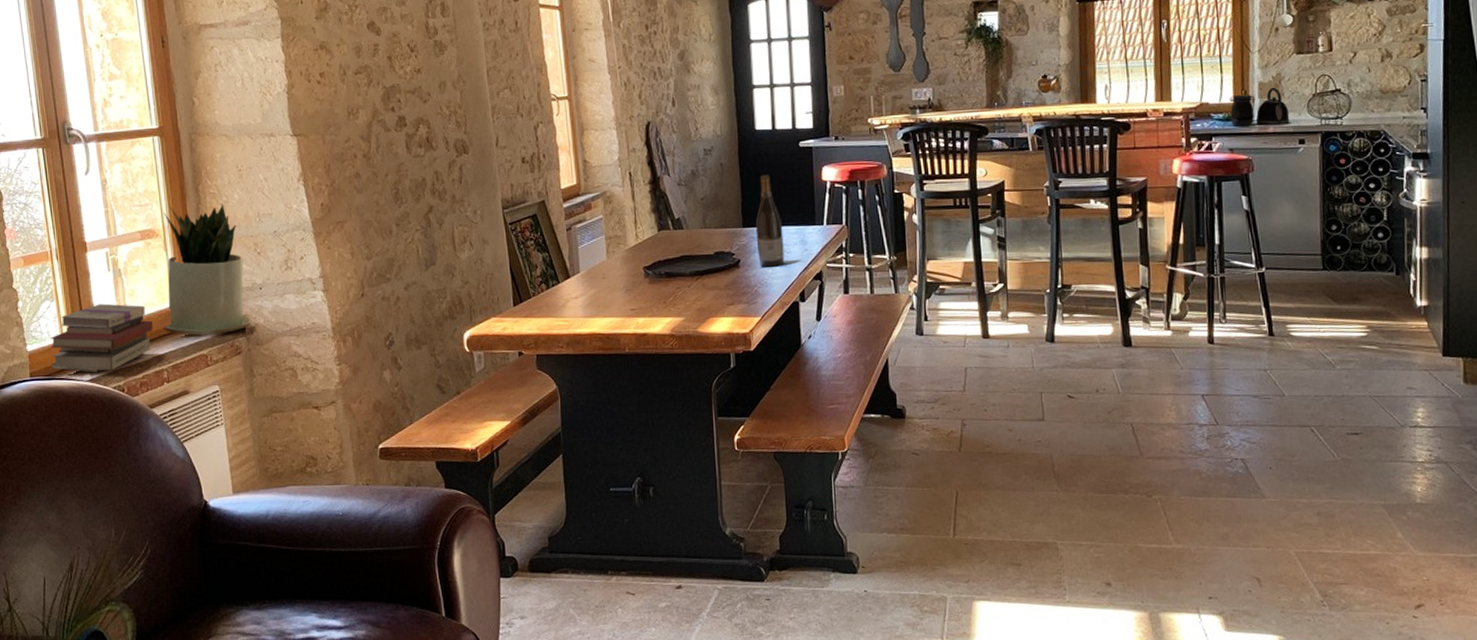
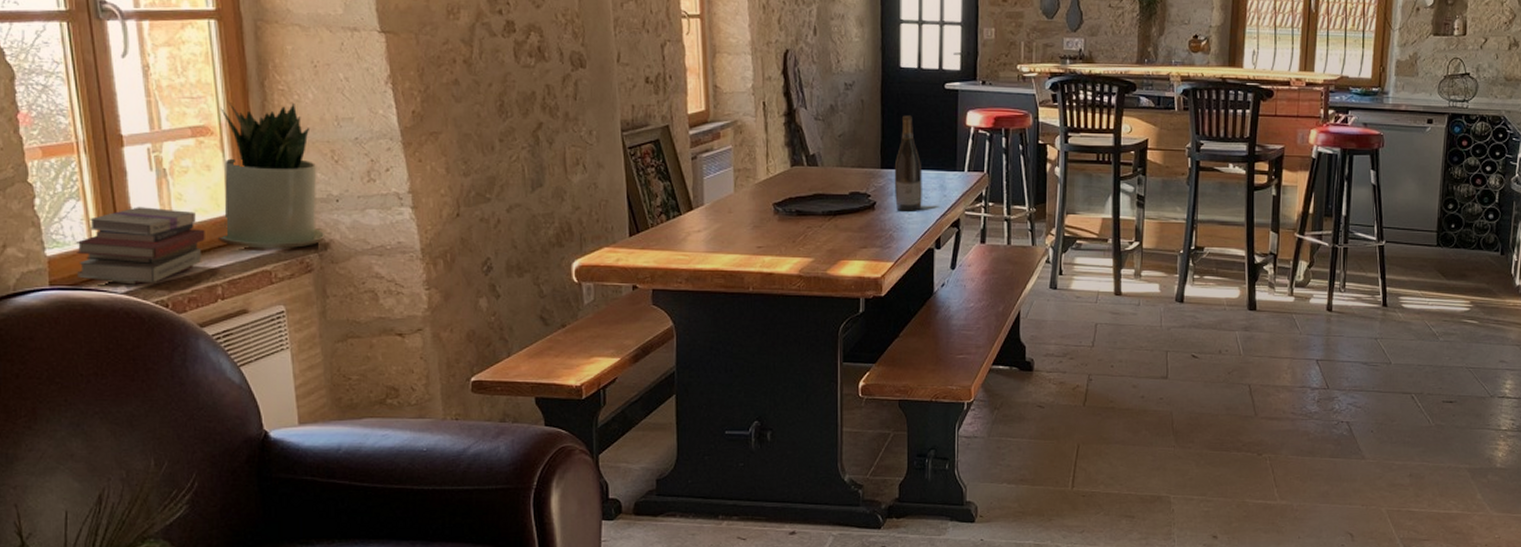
jar: present [1229,94,1256,128] -> none [1367,70,1392,103]
kettle: present [1255,87,1290,126] -> none [1390,66,1422,104]

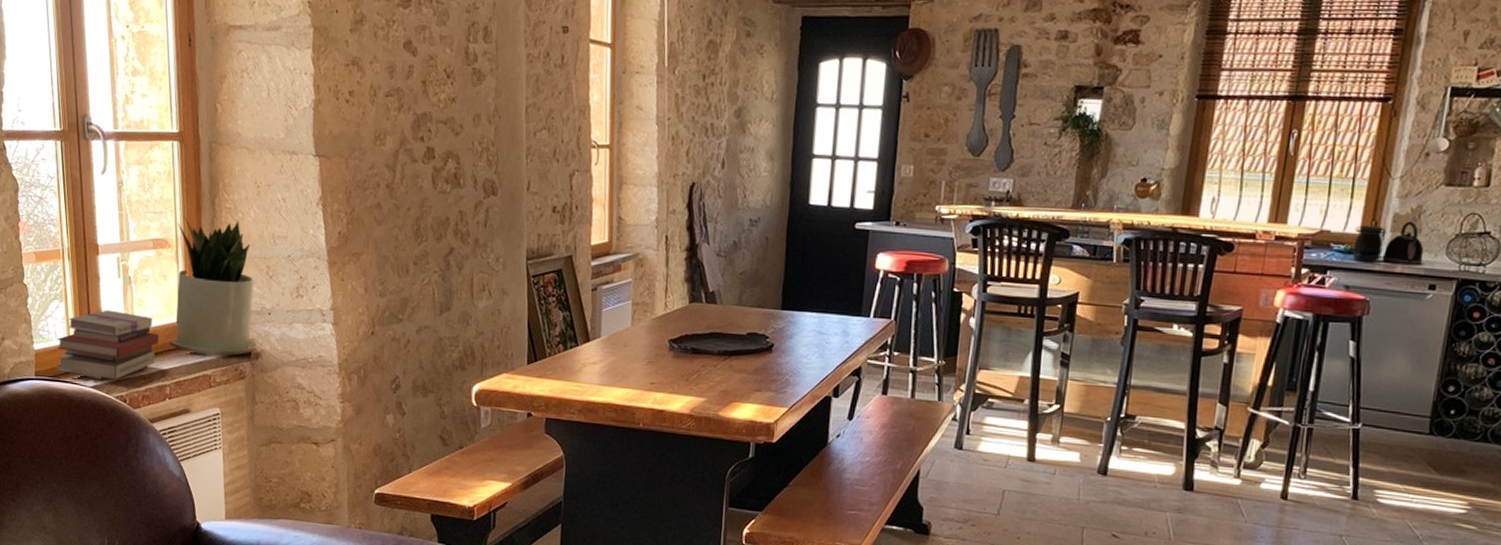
wine bottle: present [894,115,922,211] -> none [793,255,825,357]
jar: none [1367,70,1392,103] -> present [1352,225,1387,264]
kettle: none [1390,66,1422,104] -> present [1381,221,1424,266]

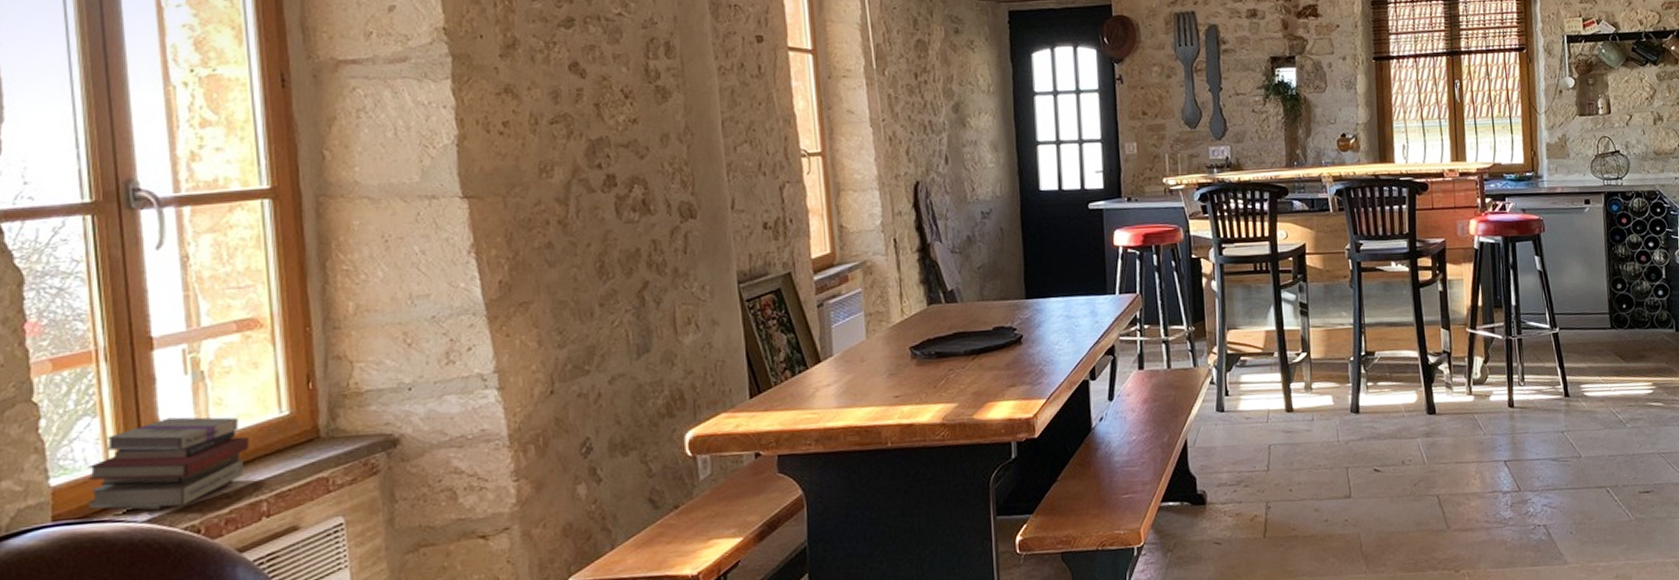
planter: present [167,217,258,356] -> none [262,284,395,454]
jar: present [1352,225,1387,264] -> none [1520,154,1544,188]
kettle: present [1381,221,1424,266] -> none [1544,148,1576,187]

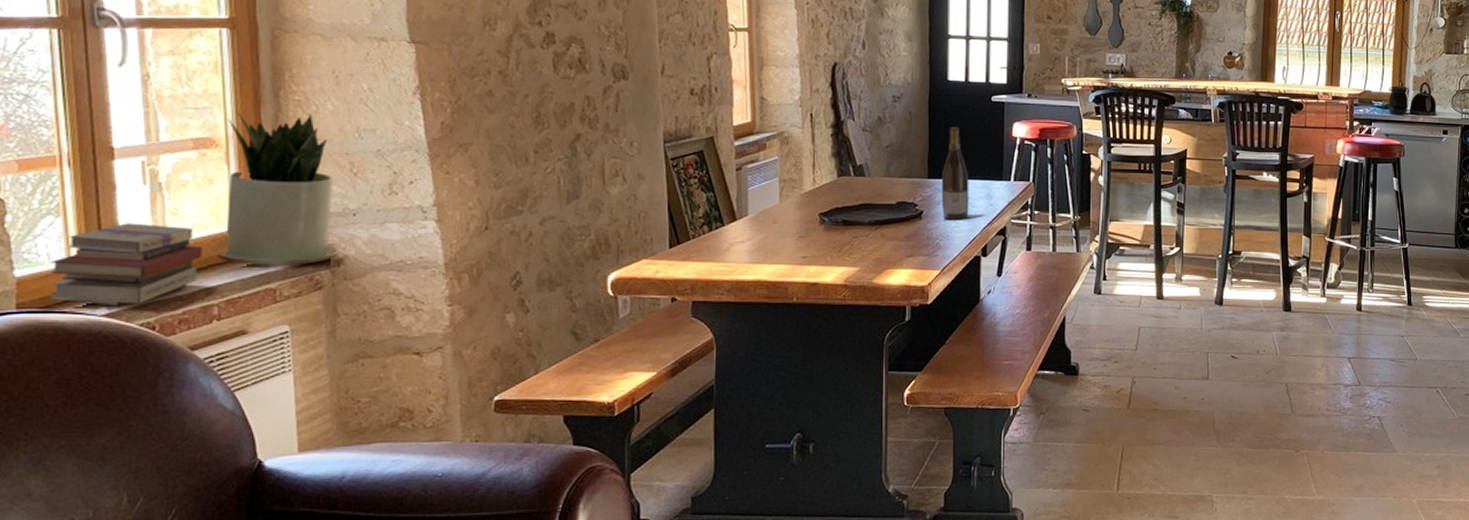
planter: none [262,284,395,454] -> present [214,112,339,266]
wine bottle: none [1040,240,1073,343] -> present [941,127,969,220]
jar: none [1520,154,1544,188] -> present [1388,85,1410,116]
kettle: none [1544,148,1576,187] -> present [1409,81,1437,116]

